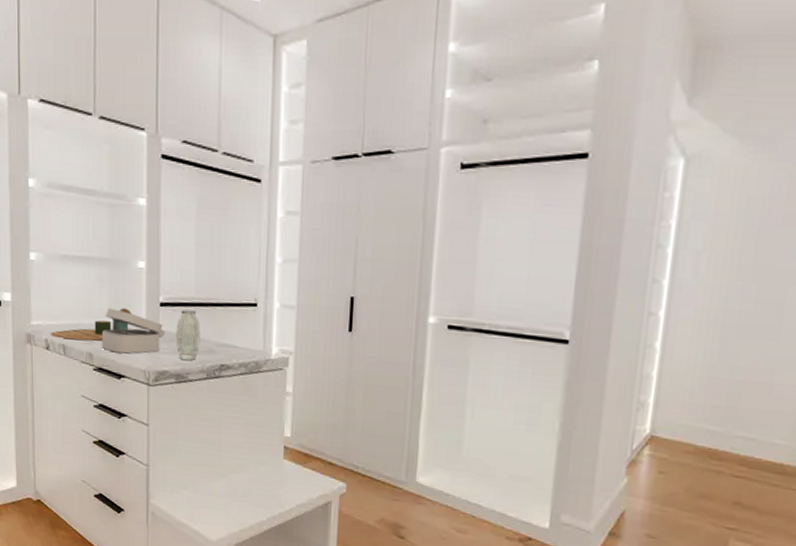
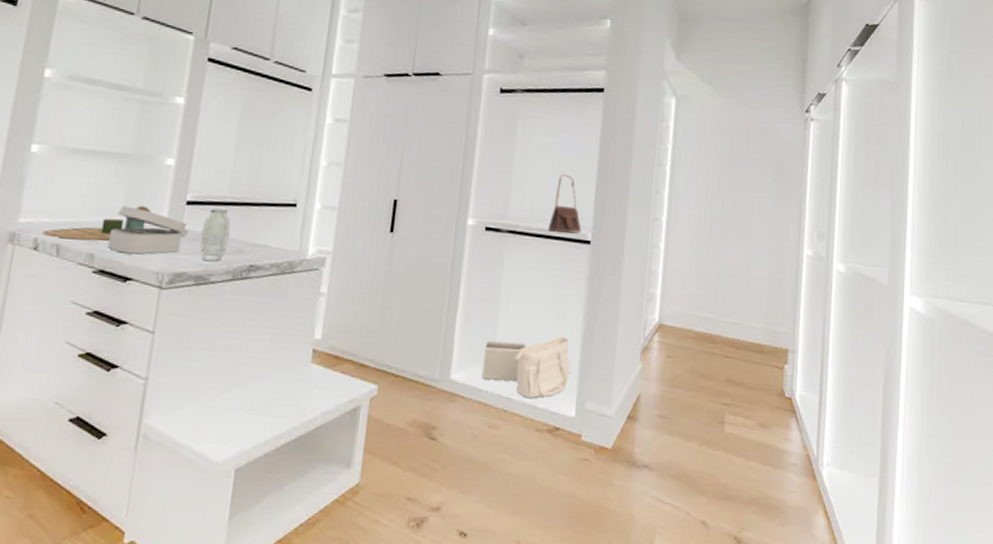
box: none [448,445,494,488] -> present [482,340,526,381]
shoulder bag: none [482,445,544,507] -> present [514,337,571,399]
shoulder bag: none [519,263,558,332] -> present [548,174,582,234]

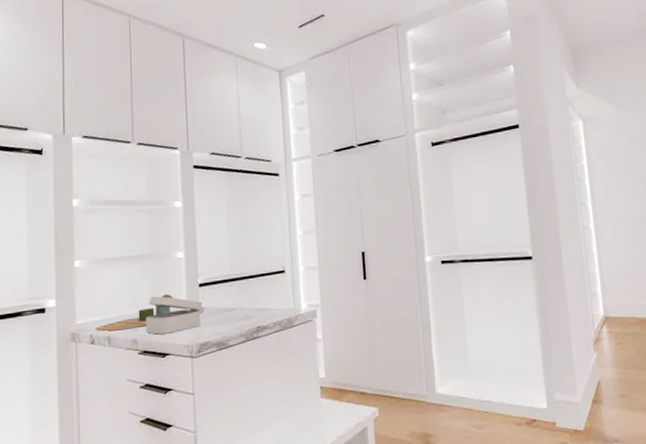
vase: present [200,209,231,262] -> none [214,285,238,330]
box: present [482,340,526,381] -> none [460,352,494,389]
shoulder bag: present [514,337,571,399] -> none [486,342,536,399]
shoulder bag: present [548,174,582,234] -> none [494,204,523,255]

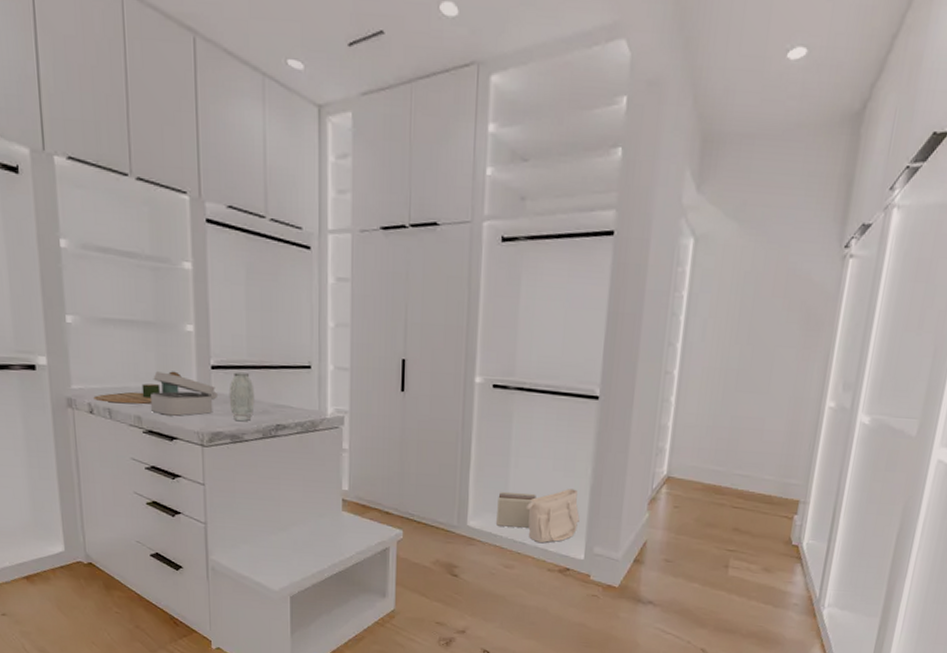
vase: none [214,285,238,330] -> present [228,372,255,422]
box: none [460,352,494,389] -> present [496,491,536,528]
shoulder bag: none [486,342,536,399] -> present [525,489,580,544]

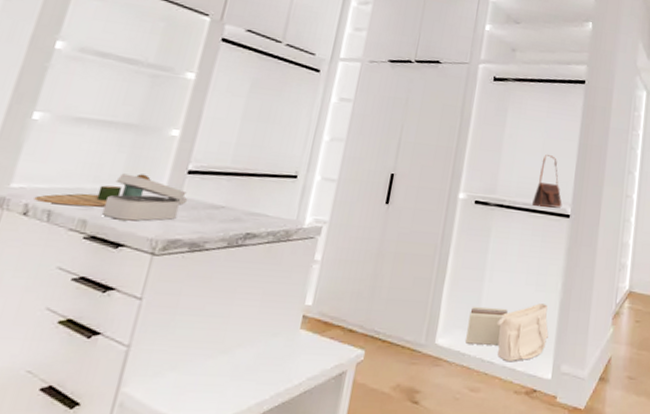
vase: present [228,372,255,422] -> none [197,178,231,229]
shoulder bag: none [556,328,590,389] -> present [532,155,562,208]

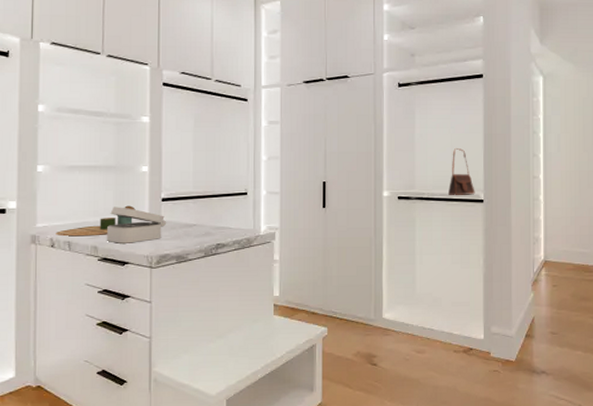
box: present [465,306,508,345] -> none [408,284,439,316]
shoulder bag: present [496,303,549,362] -> none [431,278,477,328]

